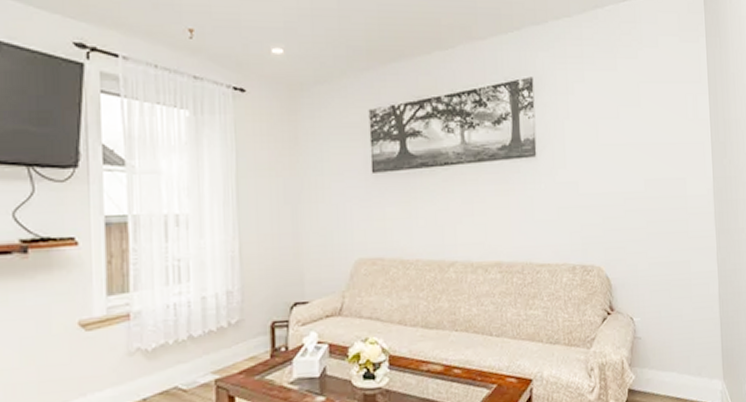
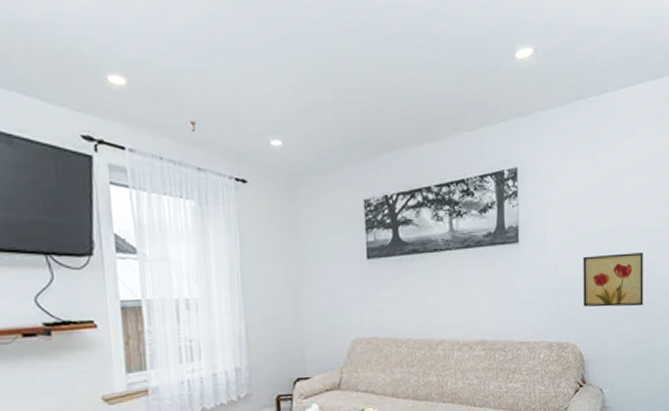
wall art: none [606,168,674,226] -> present [583,253,643,307]

